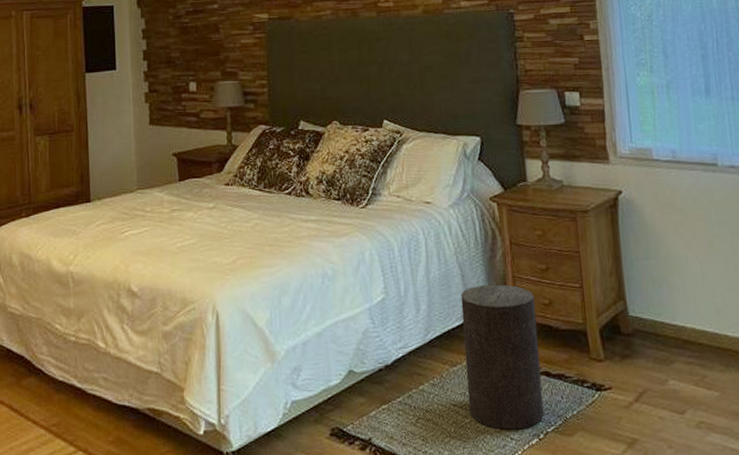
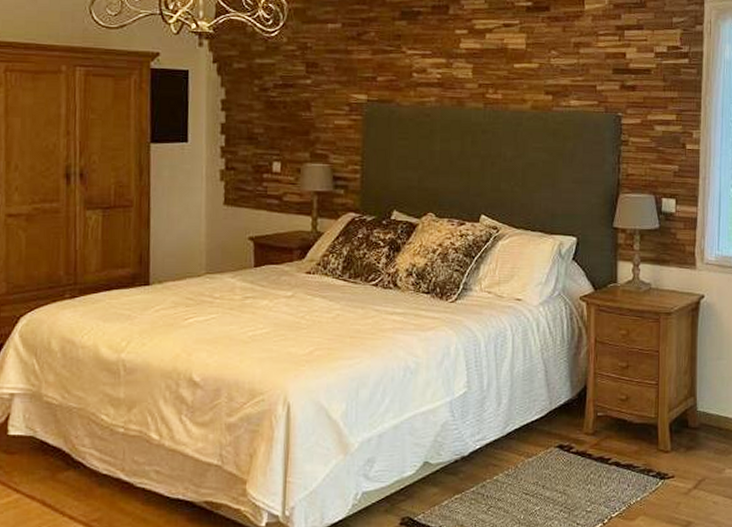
stool: present [460,284,544,430] -> none [540,380,613,516]

